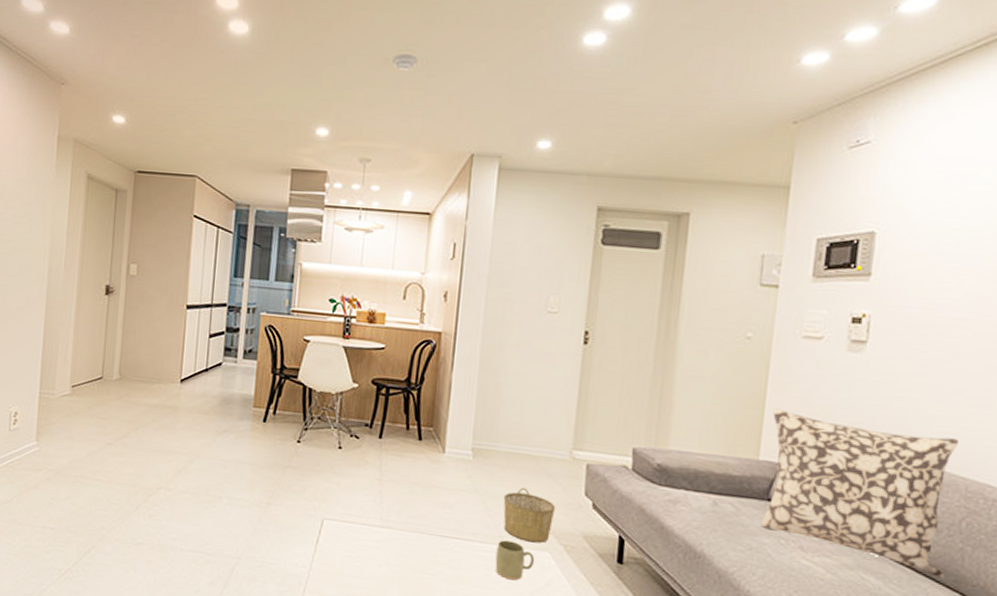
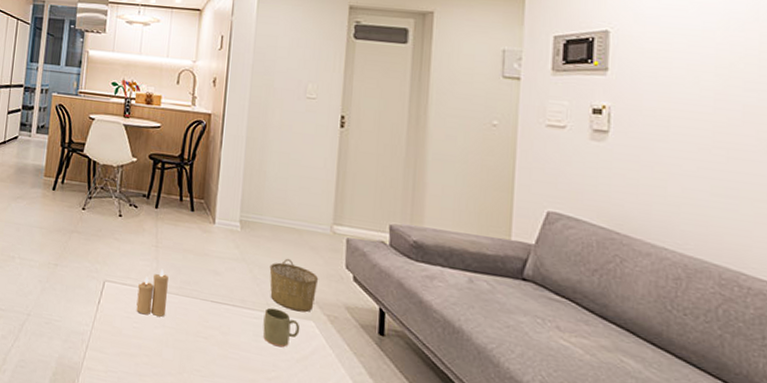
candle: none [358,503,394,555] -> present [136,268,169,317]
pillow: present [760,408,958,579] -> none [516,191,707,365]

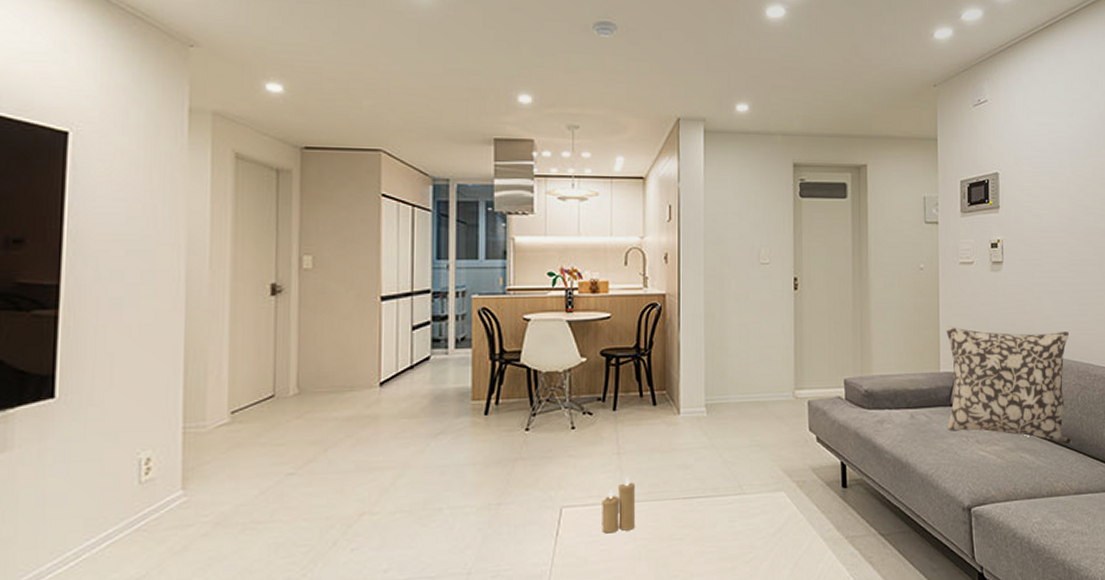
mug: present [262,307,300,347] -> none [737,488,773,527]
basket: present [269,258,319,312] -> none [739,433,786,486]
pillow: none [516,191,707,365] -> present [946,326,1073,445]

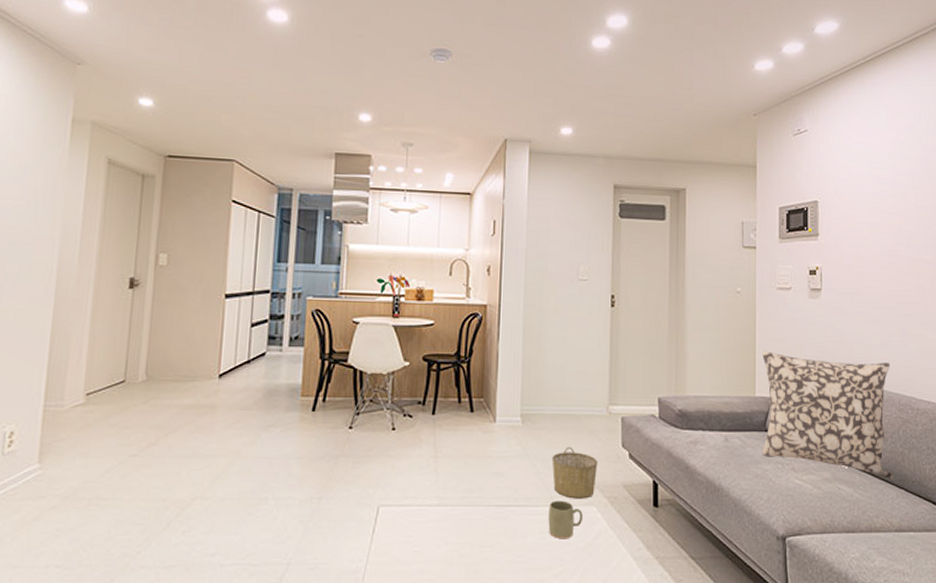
candle: present [602,477,635,534] -> none [416,480,450,535]
mug: none [737,488,773,527] -> present [548,500,584,539]
basket: none [739,433,786,486] -> present [552,446,598,499]

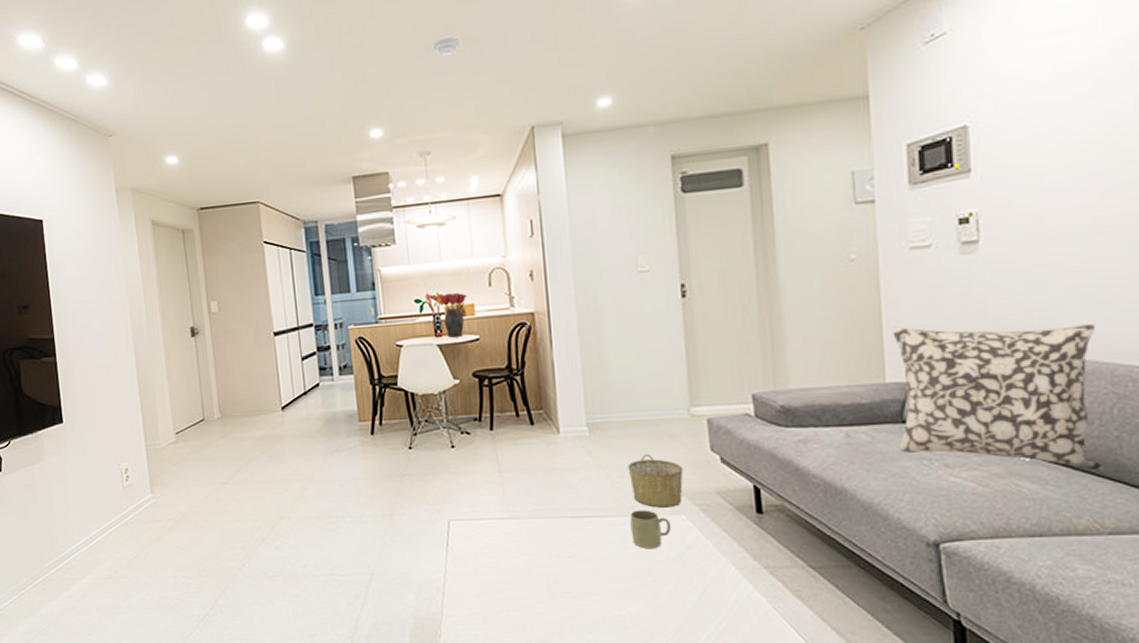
bouquet: none [400,276,428,320] -> present [438,292,467,338]

